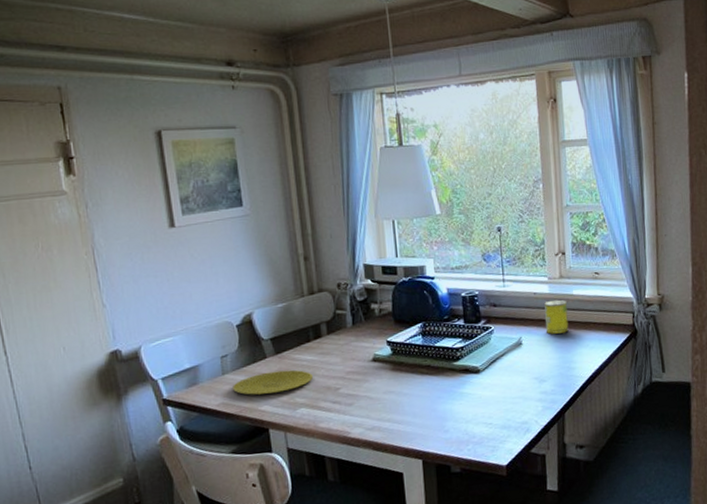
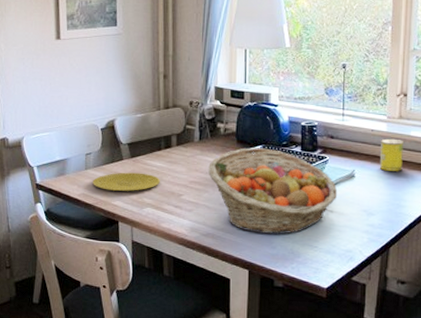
fruit basket: none [366,325,507,419] -> present [208,148,338,234]

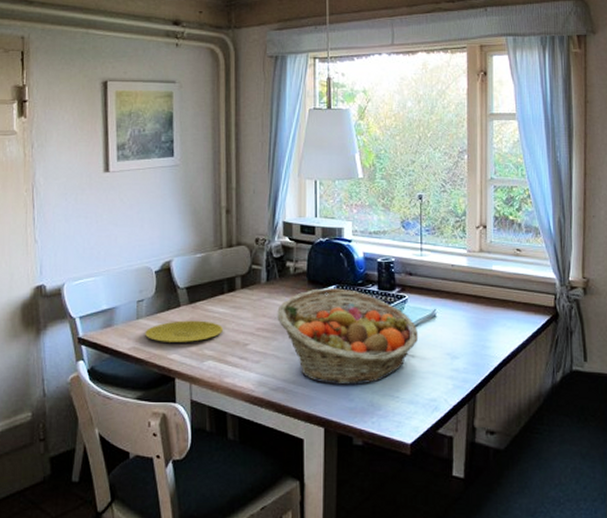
beverage can: present [379,138,403,171] -> none [461,274,486,309]

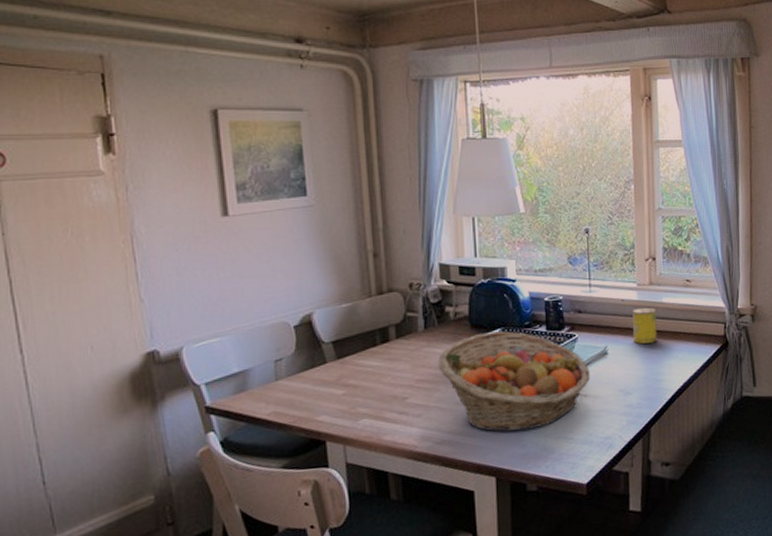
plate: present [145,320,224,342] -> none [287,376,379,404]
beverage can: none [461,274,486,309] -> present [632,307,657,344]

